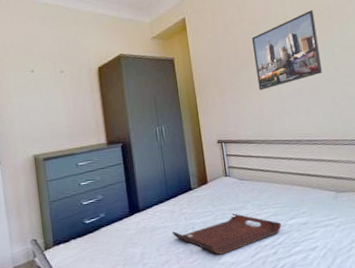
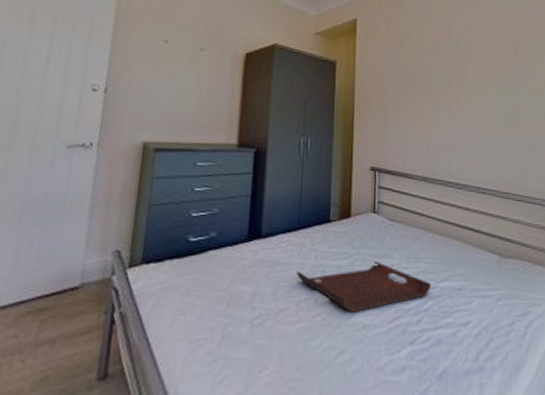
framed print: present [251,10,322,90] -> none [427,40,500,119]

